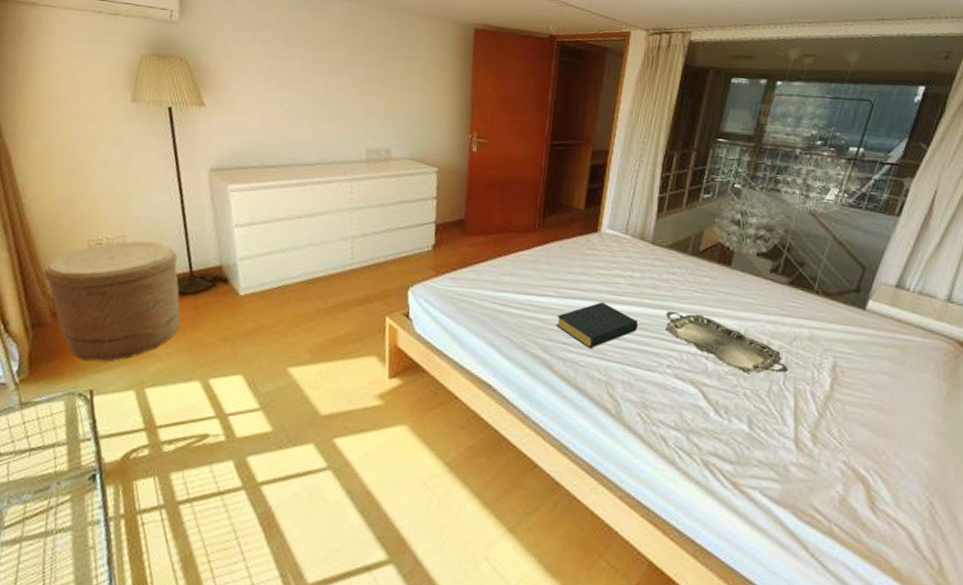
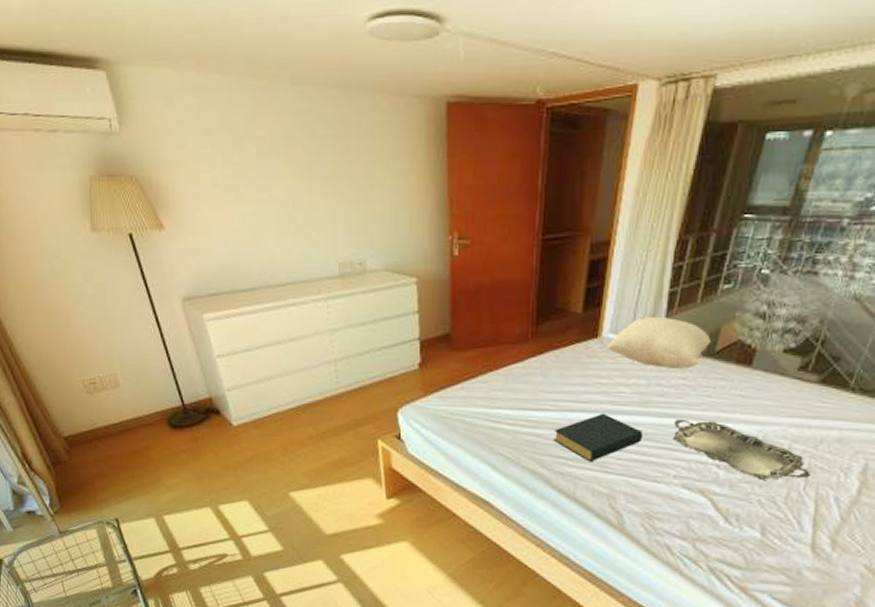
basket: present [42,240,180,361] -> none [49,378,182,493]
pillow: none [607,216,696,265] -> present [608,316,712,369]

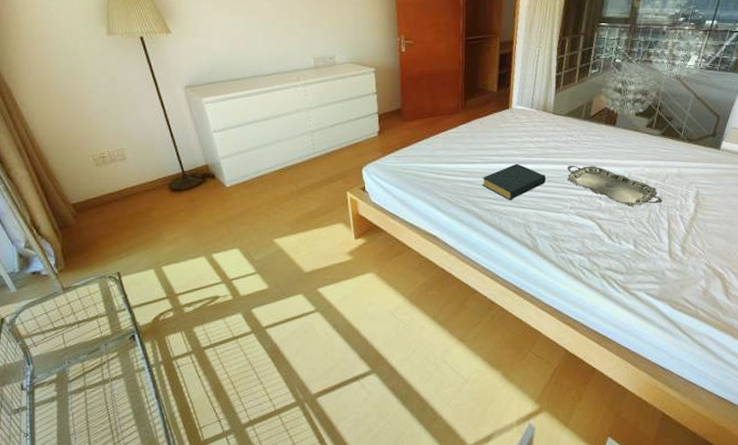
pillow: present [608,316,712,369] -> none [517,92,588,129]

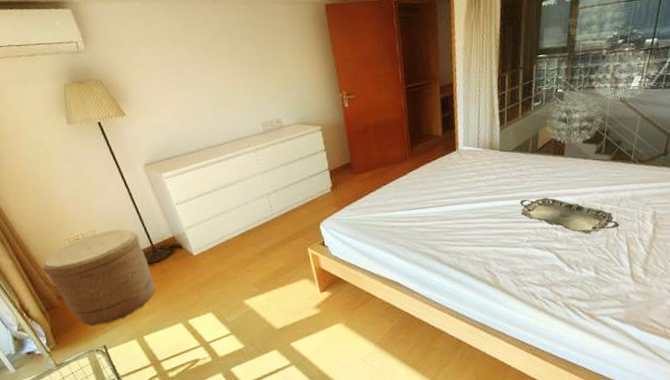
basket: none [60,151,180,250] -> present [41,229,155,326]
hardback book: present [482,163,547,200] -> none [436,203,500,240]

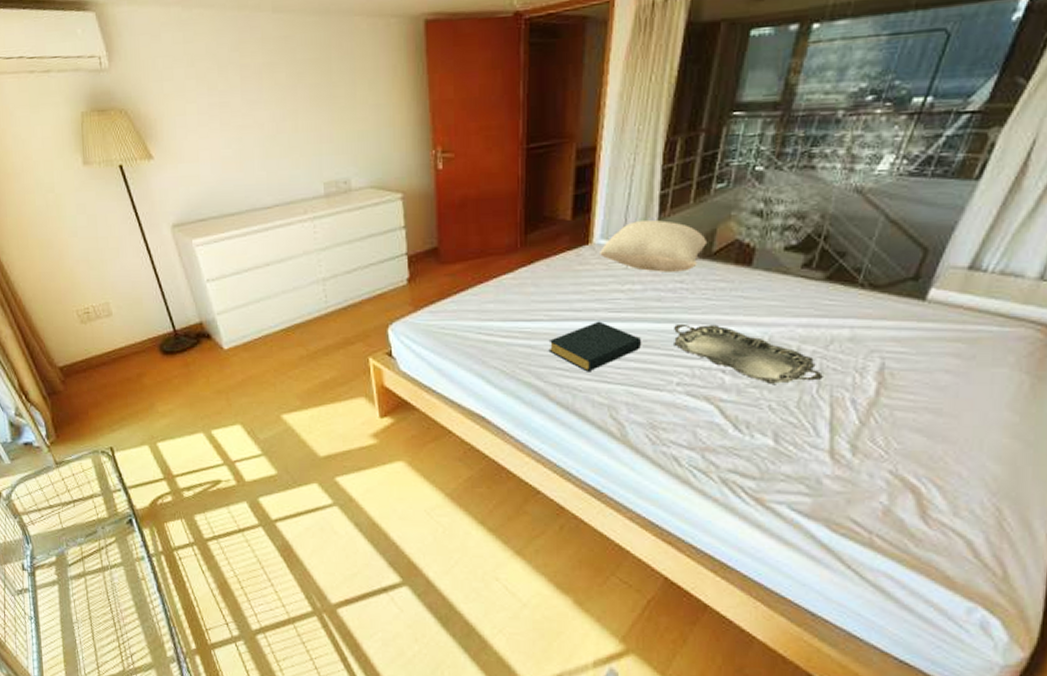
basket: present [41,229,155,326] -> none [45,306,174,421]
hardback book: none [436,203,500,240] -> present [548,321,642,372]
pillow: none [464,130,534,166] -> present [600,219,708,272]

